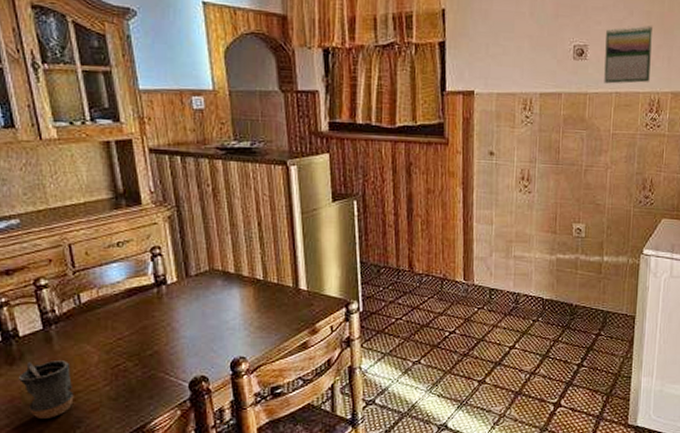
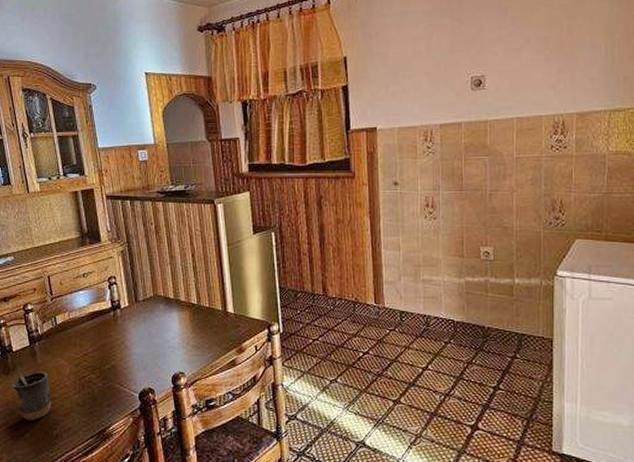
calendar: present [604,25,652,84] -> none [503,51,552,110]

